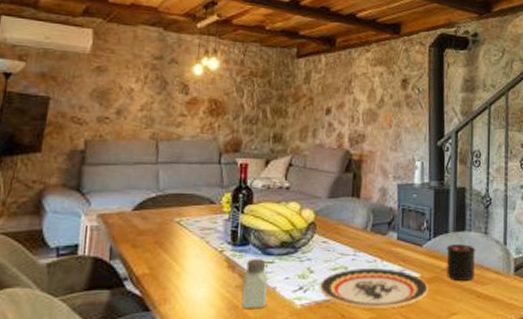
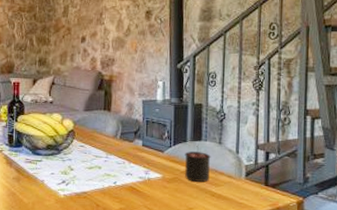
saltshaker: present [241,259,268,308] -> none [18,157,38,196]
plate: present [319,268,429,309] -> none [78,168,170,201]

